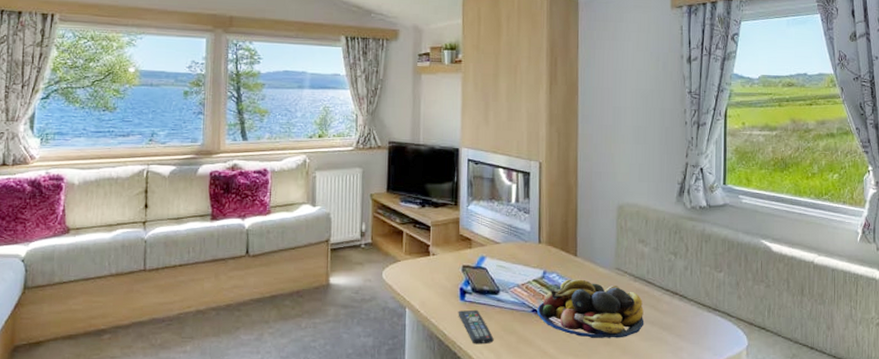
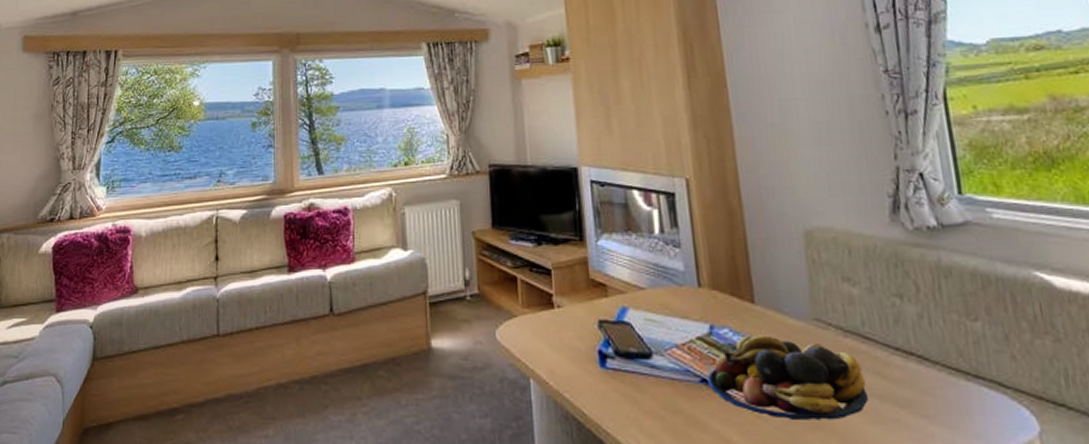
remote control: present [458,309,494,345] -> none [599,380,652,429]

